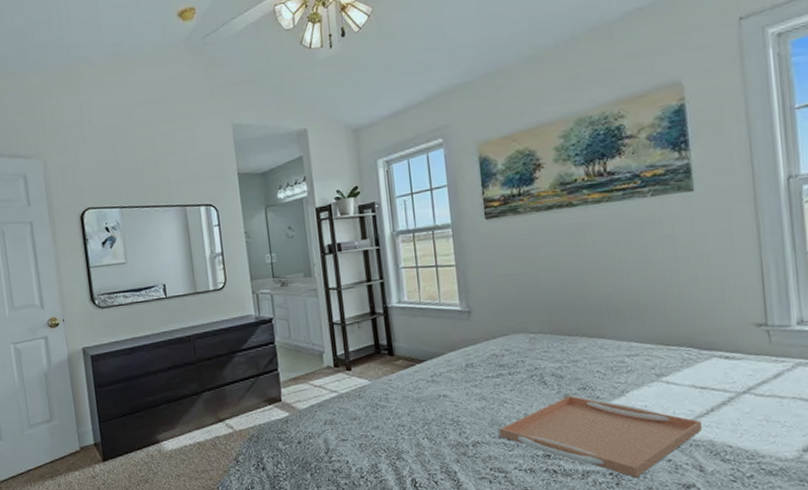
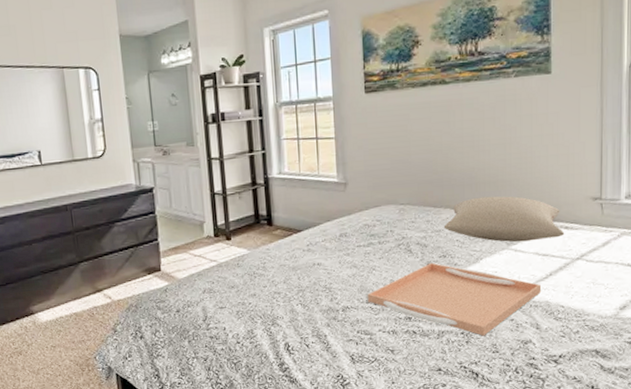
pillow: none [581,323,726,374] -> present [443,196,565,242]

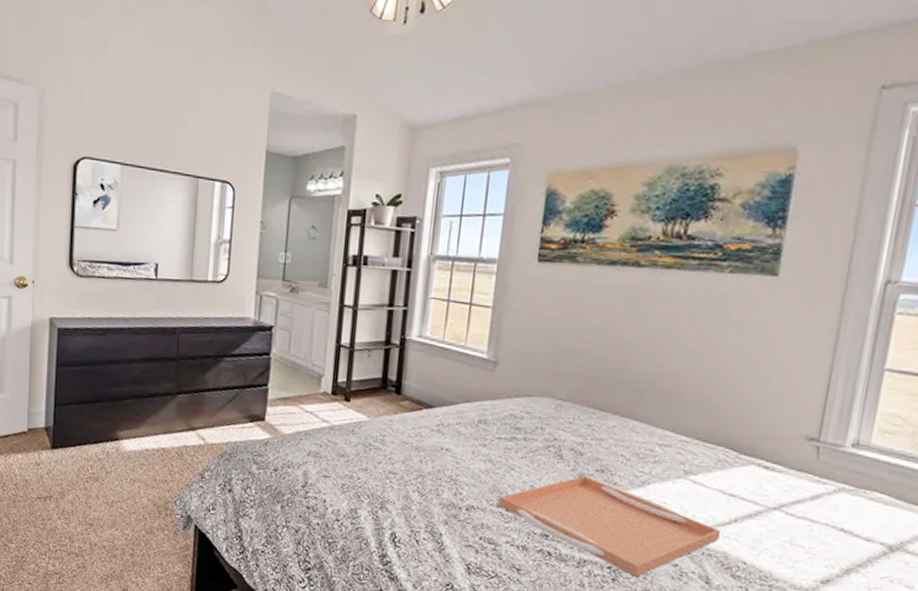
pillow: present [443,196,565,242] -> none [607,408,763,478]

